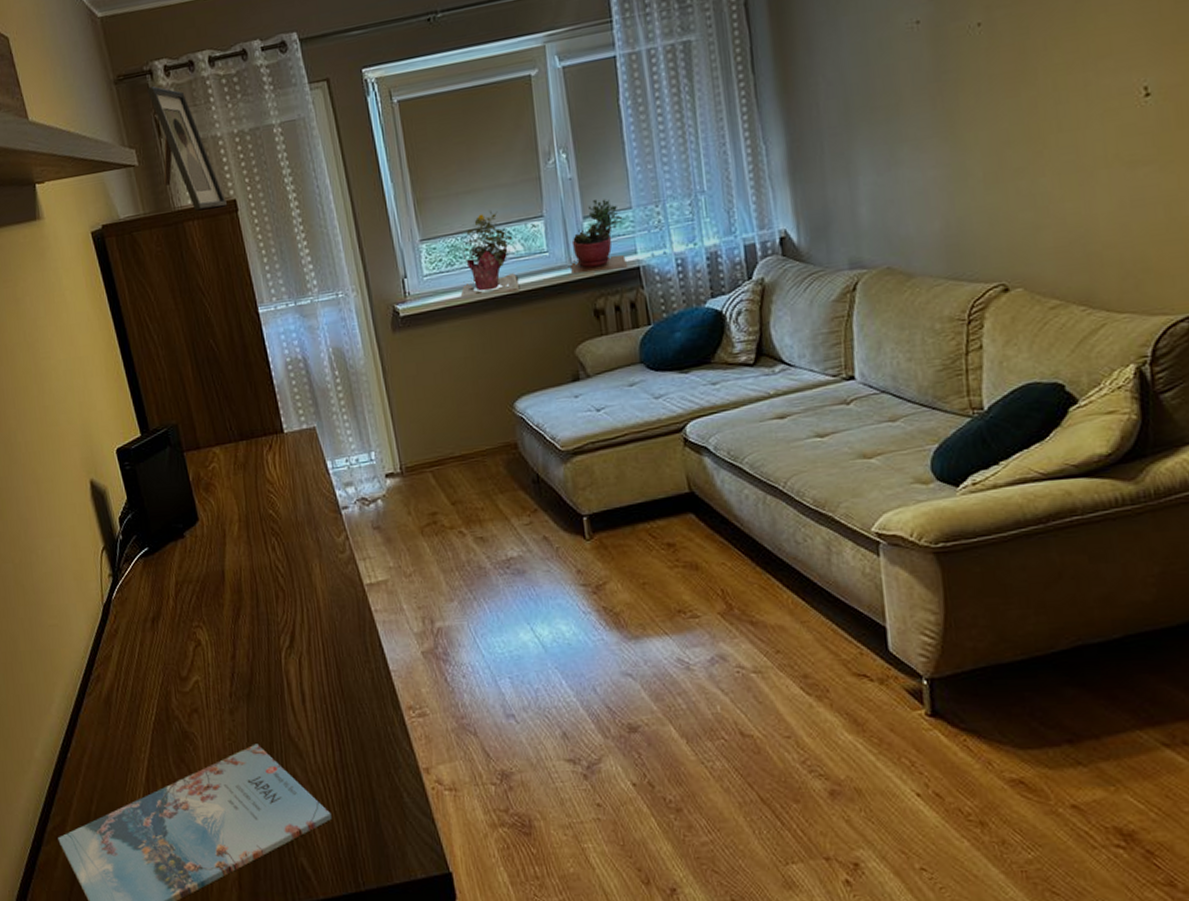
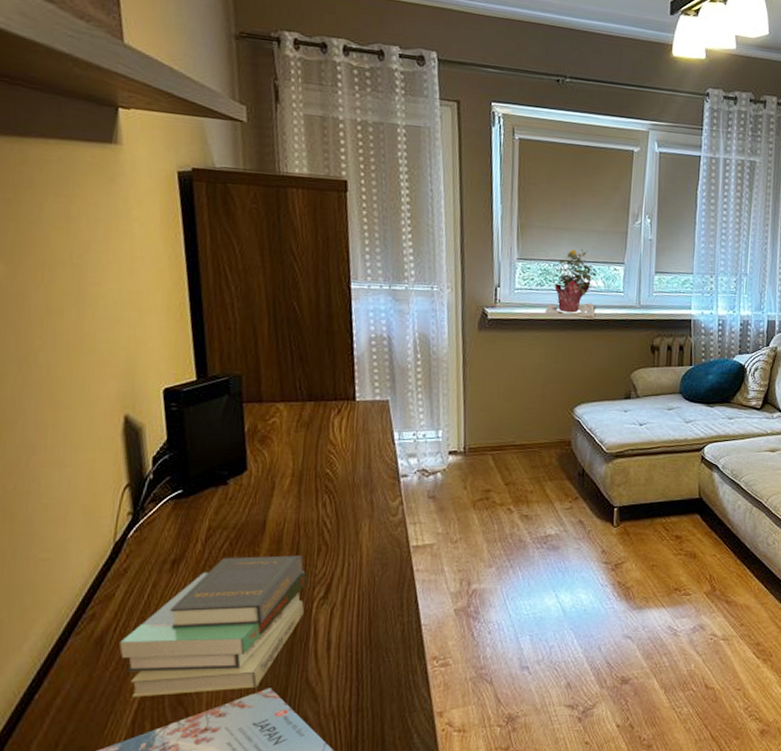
books: none [123,604,275,755] -> present [119,555,307,698]
picture frame: present [146,86,228,211] -> none [270,53,338,185]
succulent plant: present [571,199,628,275] -> none [639,261,685,319]

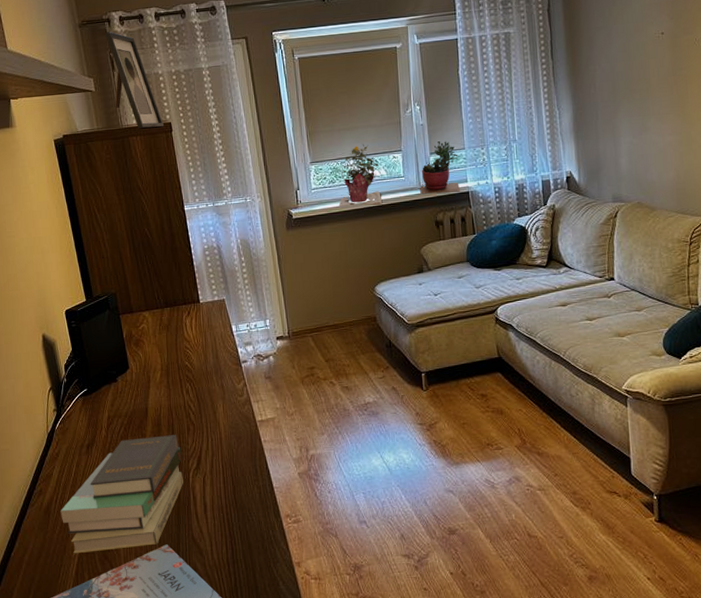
picture frame: none [270,53,338,185] -> present [104,32,165,129]
succulent plant: none [639,261,685,319] -> present [420,141,461,195]

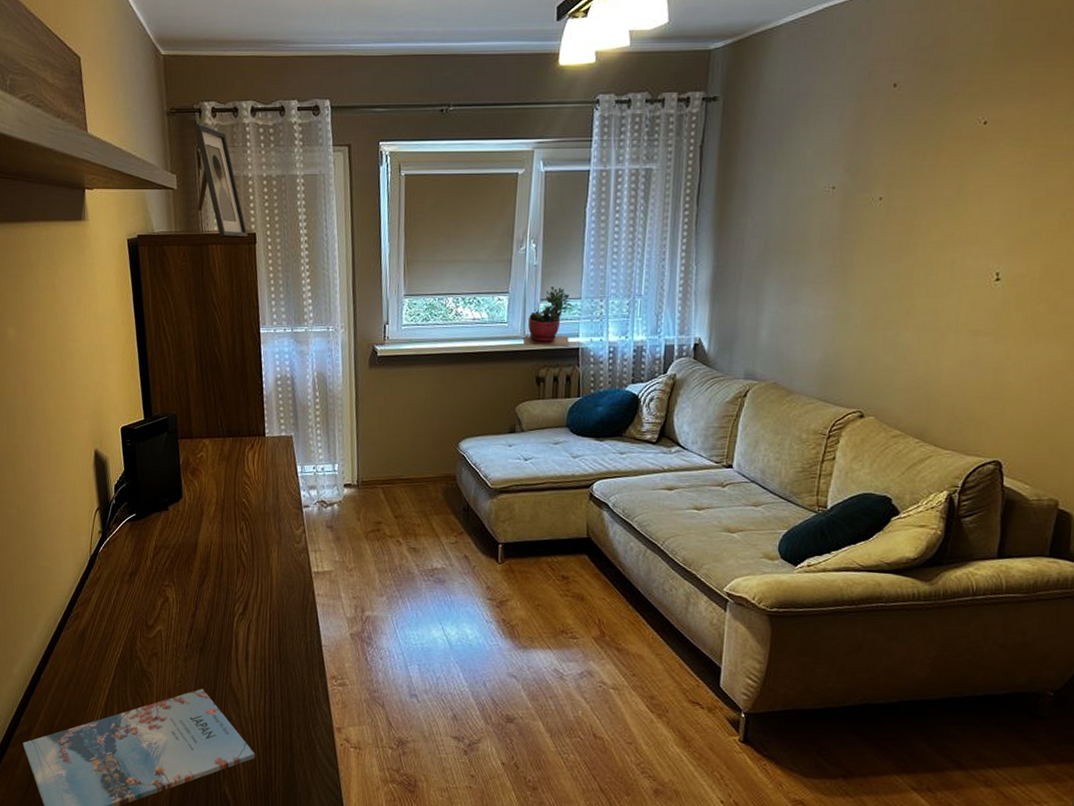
books: present [60,435,184,554] -> none [95,572,229,687]
potted flower: present [338,144,383,207] -> none [430,281,480,351]

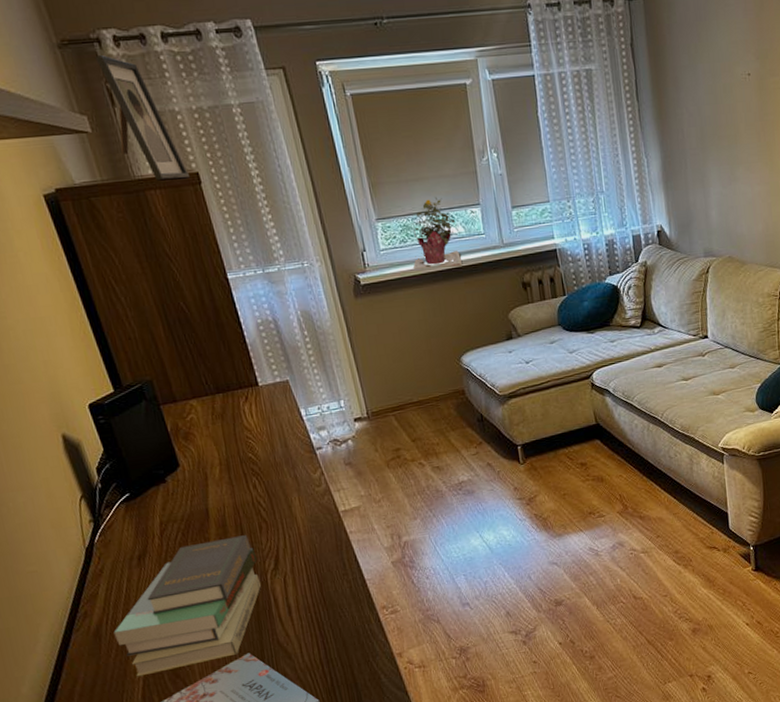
books: none [95,572,229,687] -> present [113,535,262,677]
potted flower: none [430,281,480,351] -> present [412,197,463,270]
succulent plant: present [523,287,573,348] -> none [503,193,548,254]

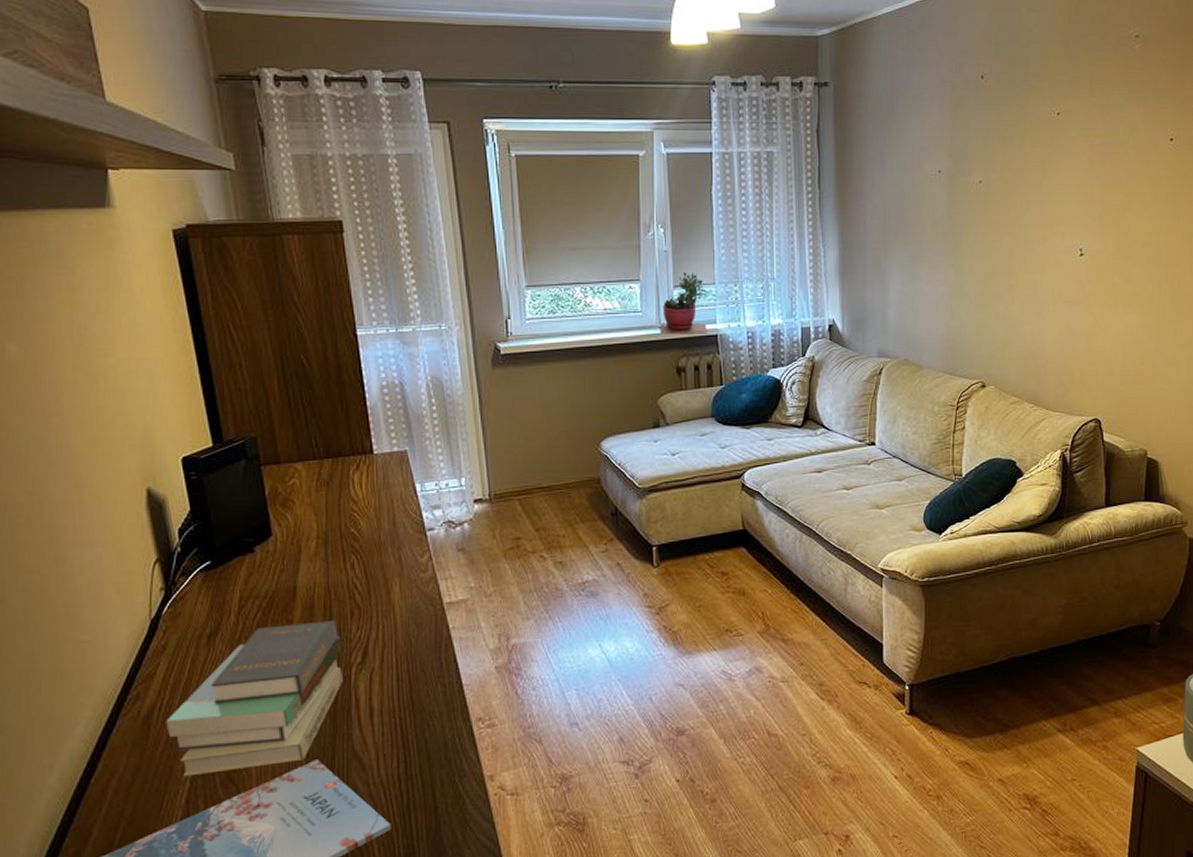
picture frame: present [95,55,191,181] -> none [252,93,333,227]
potted flower: present [412,197,463,270] -> none [559,269,614,344]
succulent plant: none [503,193,548,254] -> present [660,273,708,336]

